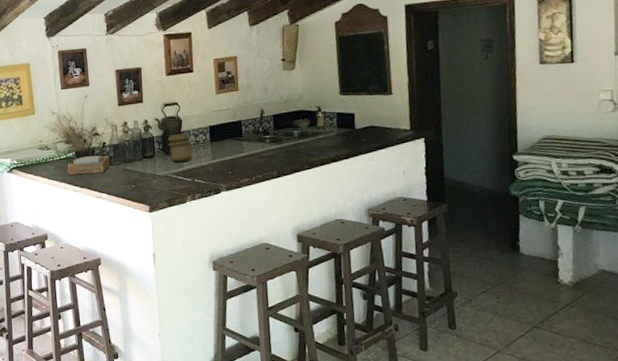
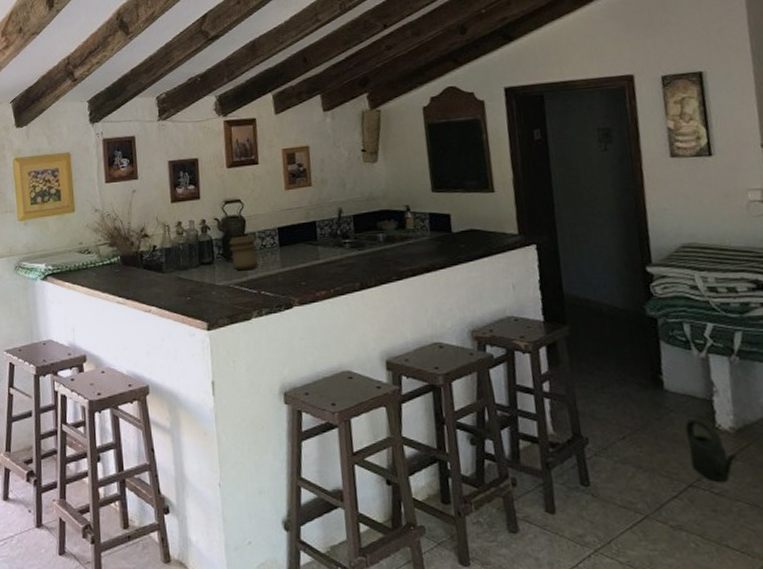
napkin holder: present [67,155,111,176] -> none [111,261,162,285]
watering can: none [534,276,573,323] -> present [685,420,737,481]

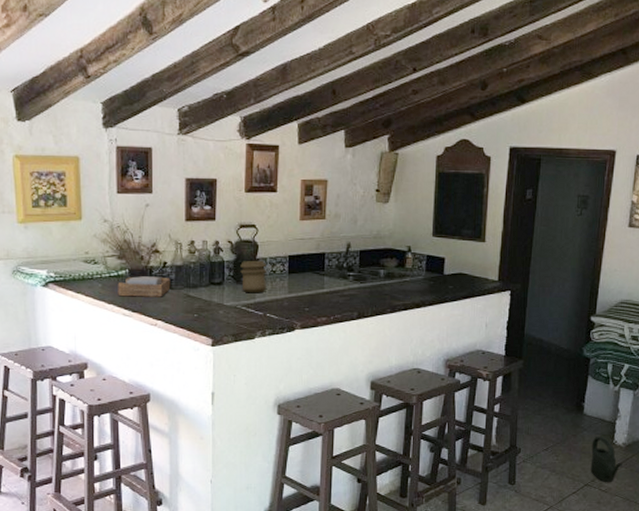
napkin holder: none [111,261,162,285] -> present [118,276,171,297]

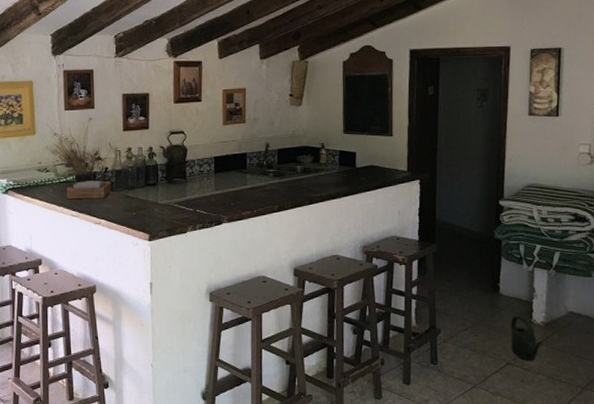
jar: present [240,260,266,294] -> none [172,162,195,192]

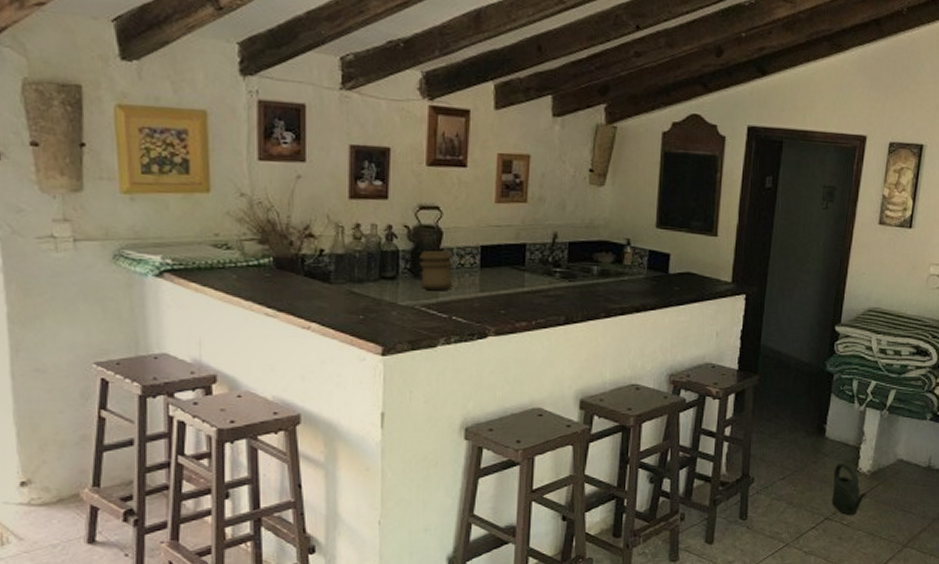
napkin holder: present [66,180,112,200] -> none [258,266,329,294]
jar: none [172,162,195,192] -> present [419,250,453,291]

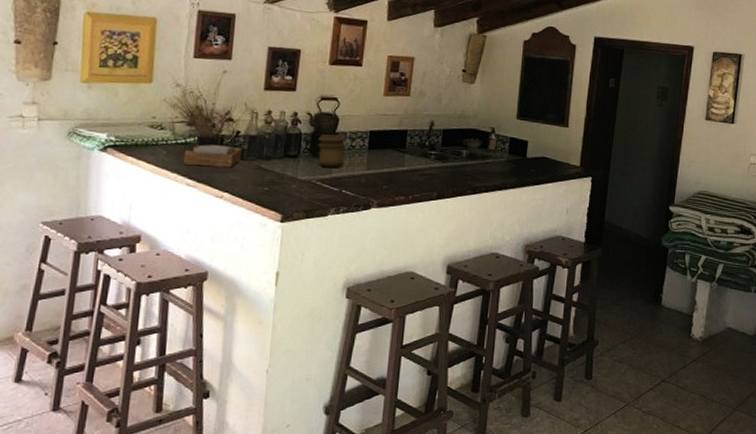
napkin holder: none [258,266,329,294] -> present [183,144,243,168]
watering can: present [831,464,867,515] -> none [668,330,699,378]

